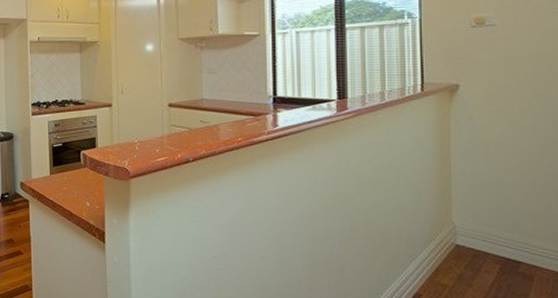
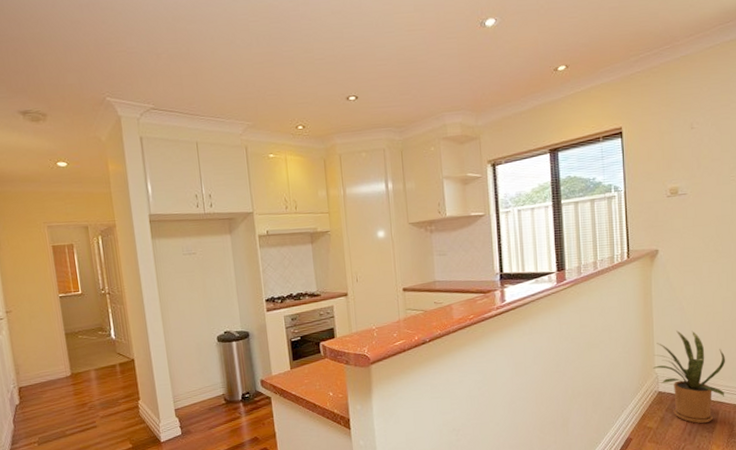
house plant: none [449,177,544,289] -> present [652,330,726,424]

